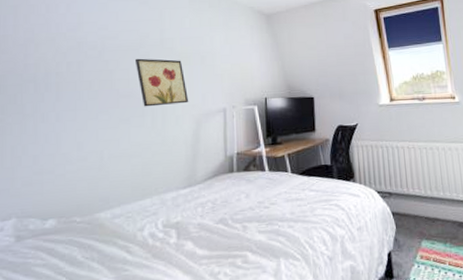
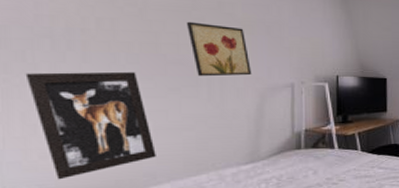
wall art: none [15,106,109,205] -> present [25,71,156,180]

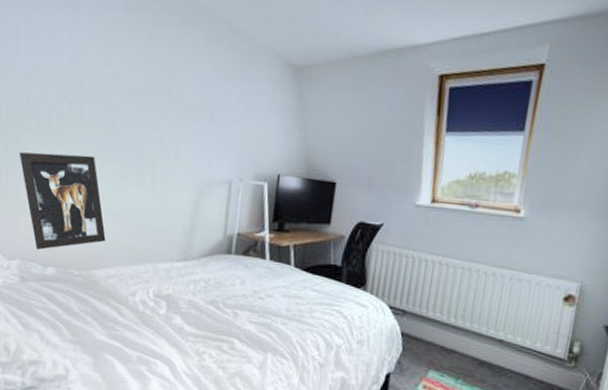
wall art: present [186,21,252,77] -> none [138,106,193,168]

